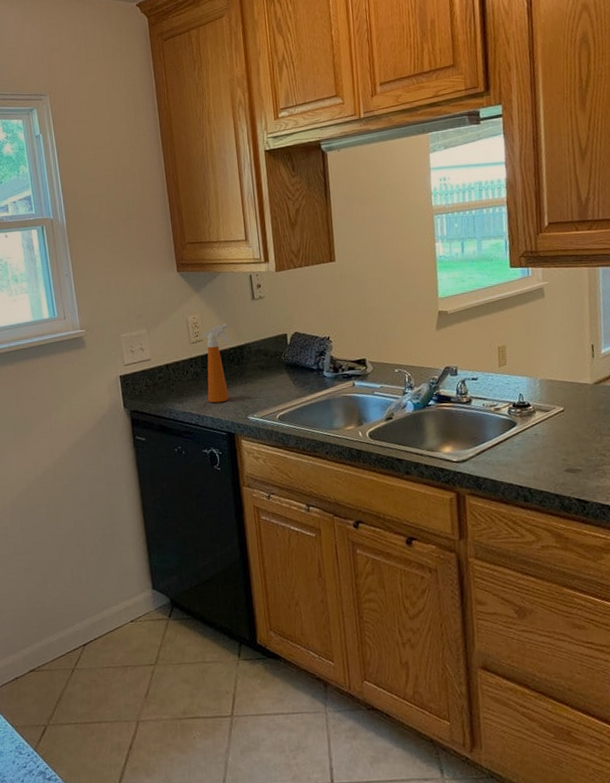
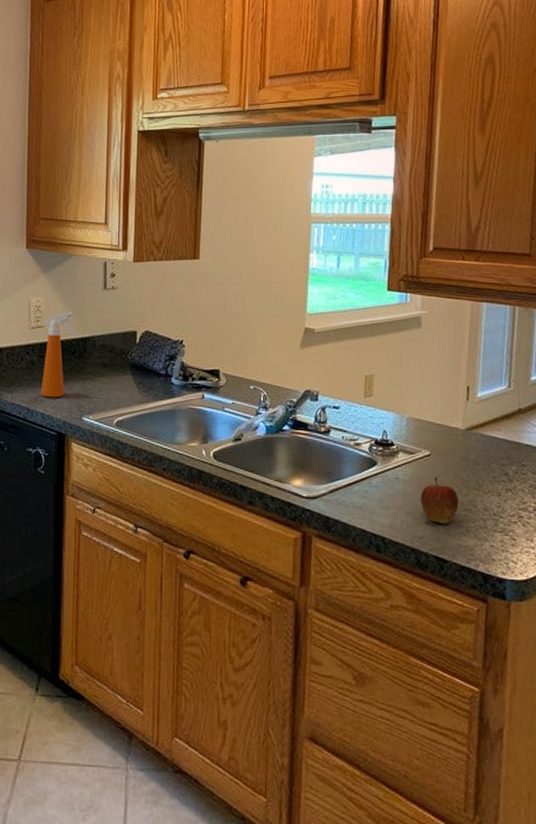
fruit: none [559,429,594,470] -> present [421,477,459,525]

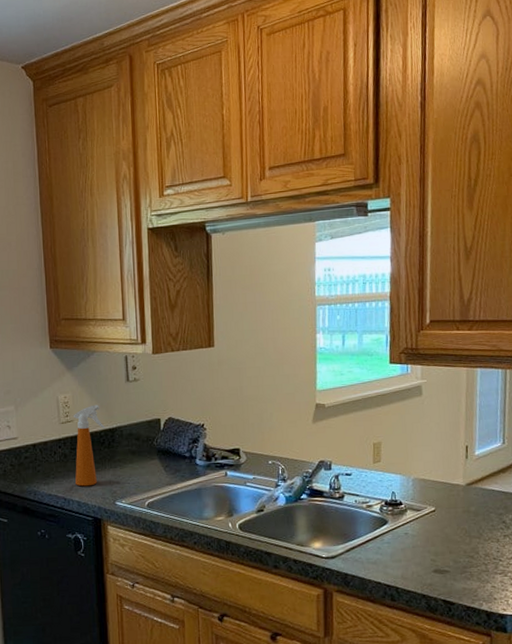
fruit: present [421,477,459,525] -> none [428,530,463,572]

